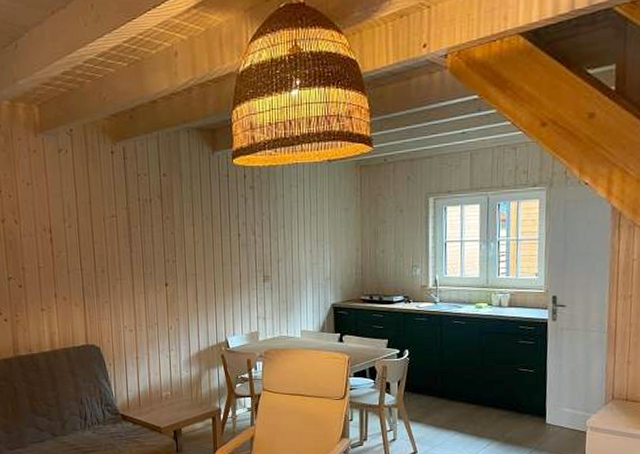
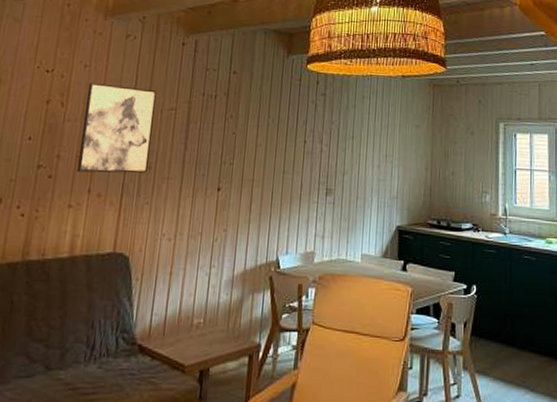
wall art: none [34,199,101,280] -> present [76,82,157,173]

